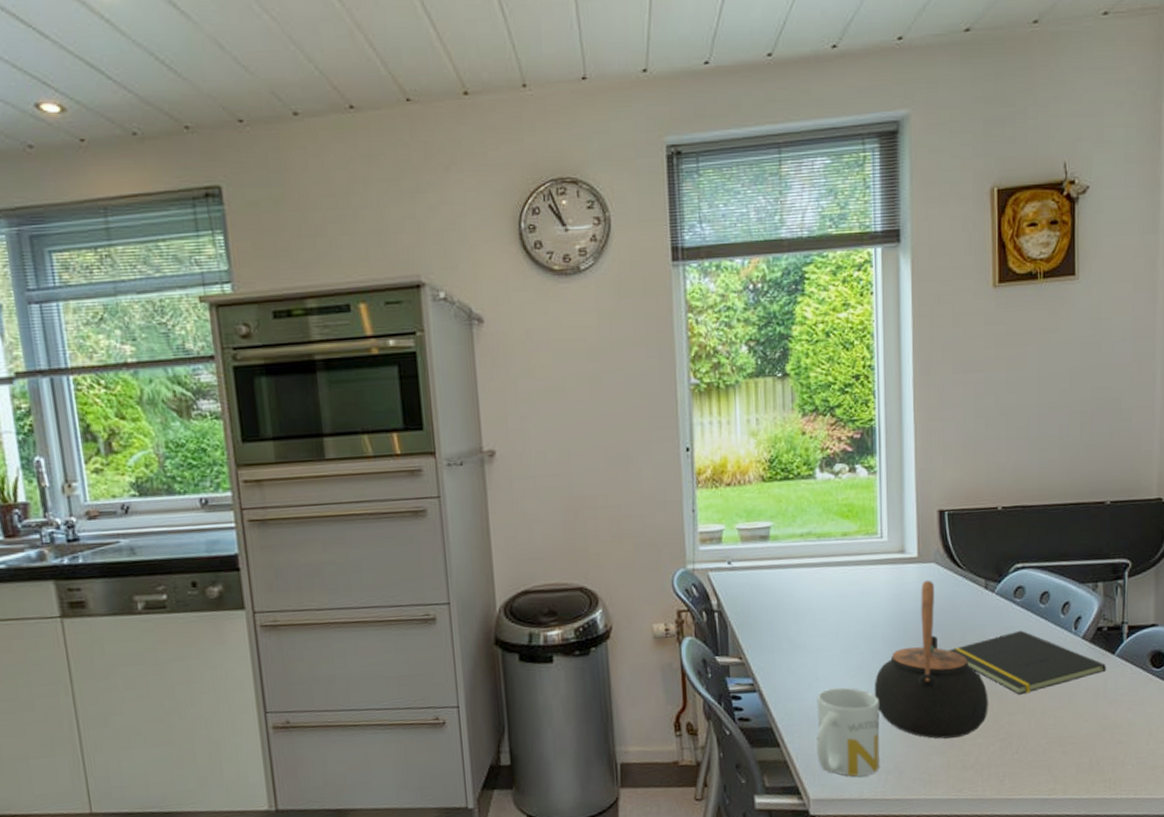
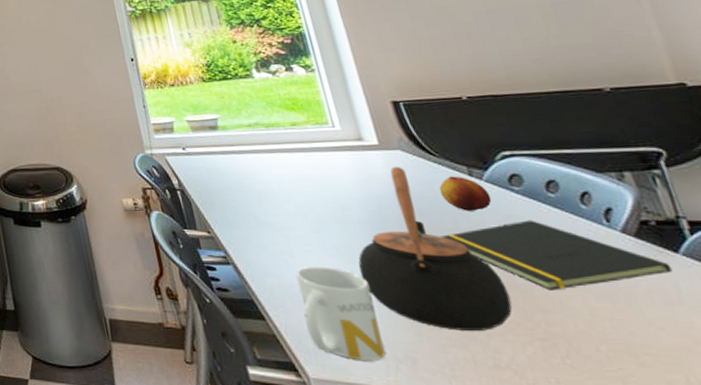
fruit: none [958,589,997,624] -> present [439,176,492,211]

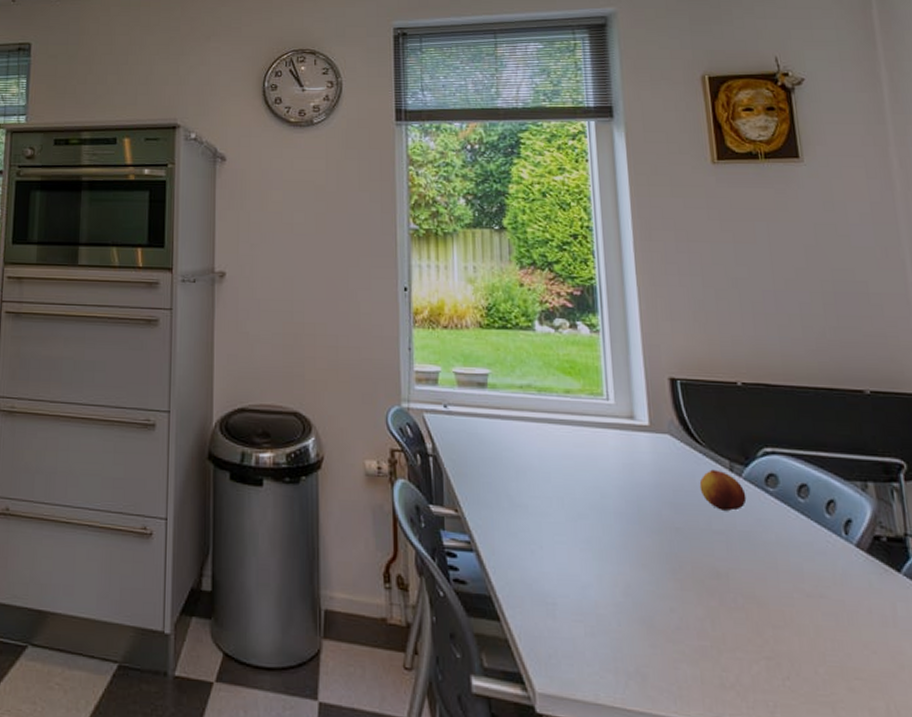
mug: present [296,266,386,360] -> none [541,561,618,674]
teapot: present [358,166,513,331] -> none [606,452,747,646]
notepad: present [440,220,674,290] -> none [691,525,894,605]

